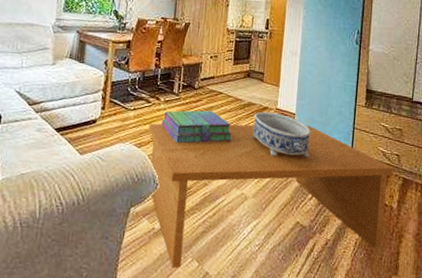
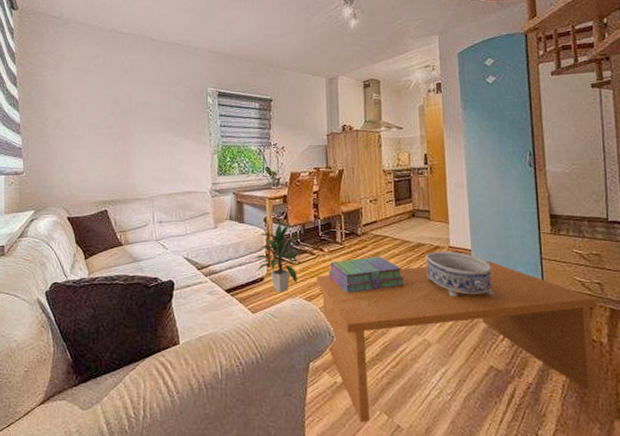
indoor plant: none [87,68,138,137] -> present [252,222,302,292]

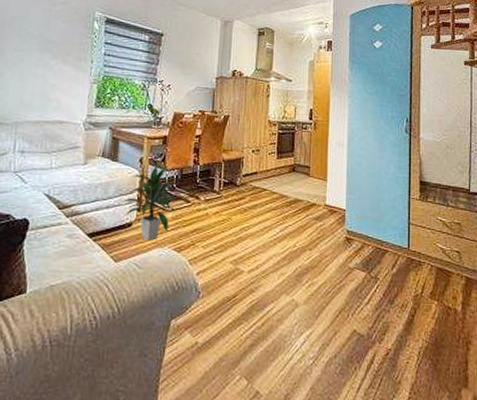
coffee table: present [316,260,598,423] -> none [188,221,456,388]
stack of books: present [329,256,405,294] -> none [202,209,279,247]
decorative bowl: present [426,251,494,298] -> none [301,208,364,258]

